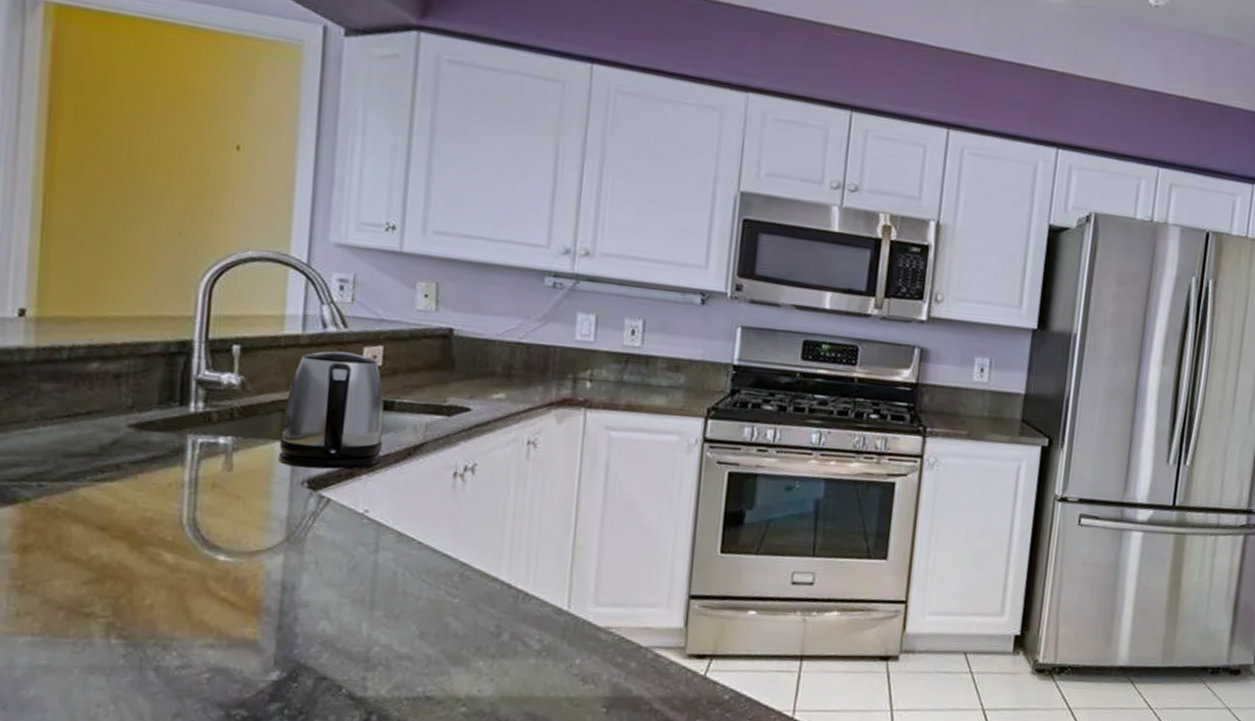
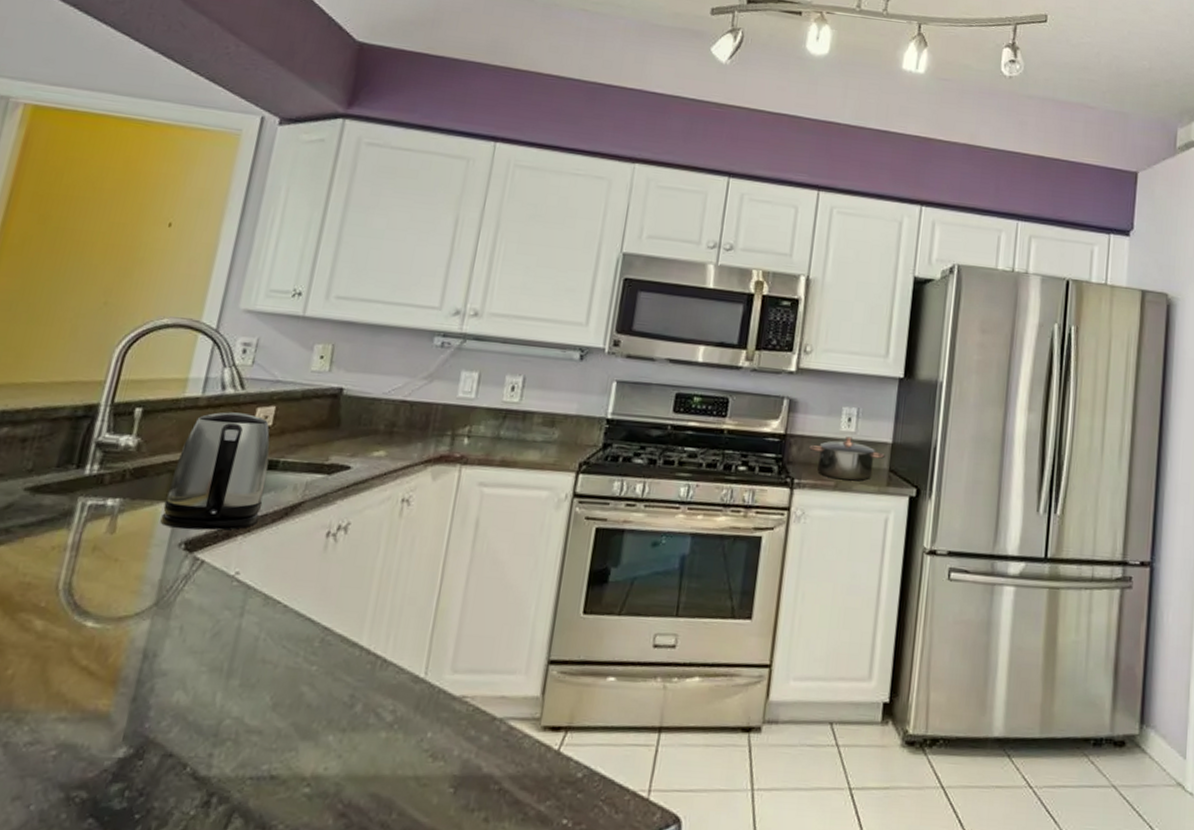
cooking pot: none [941,386,1018,431] -> present [809,436,885,481]

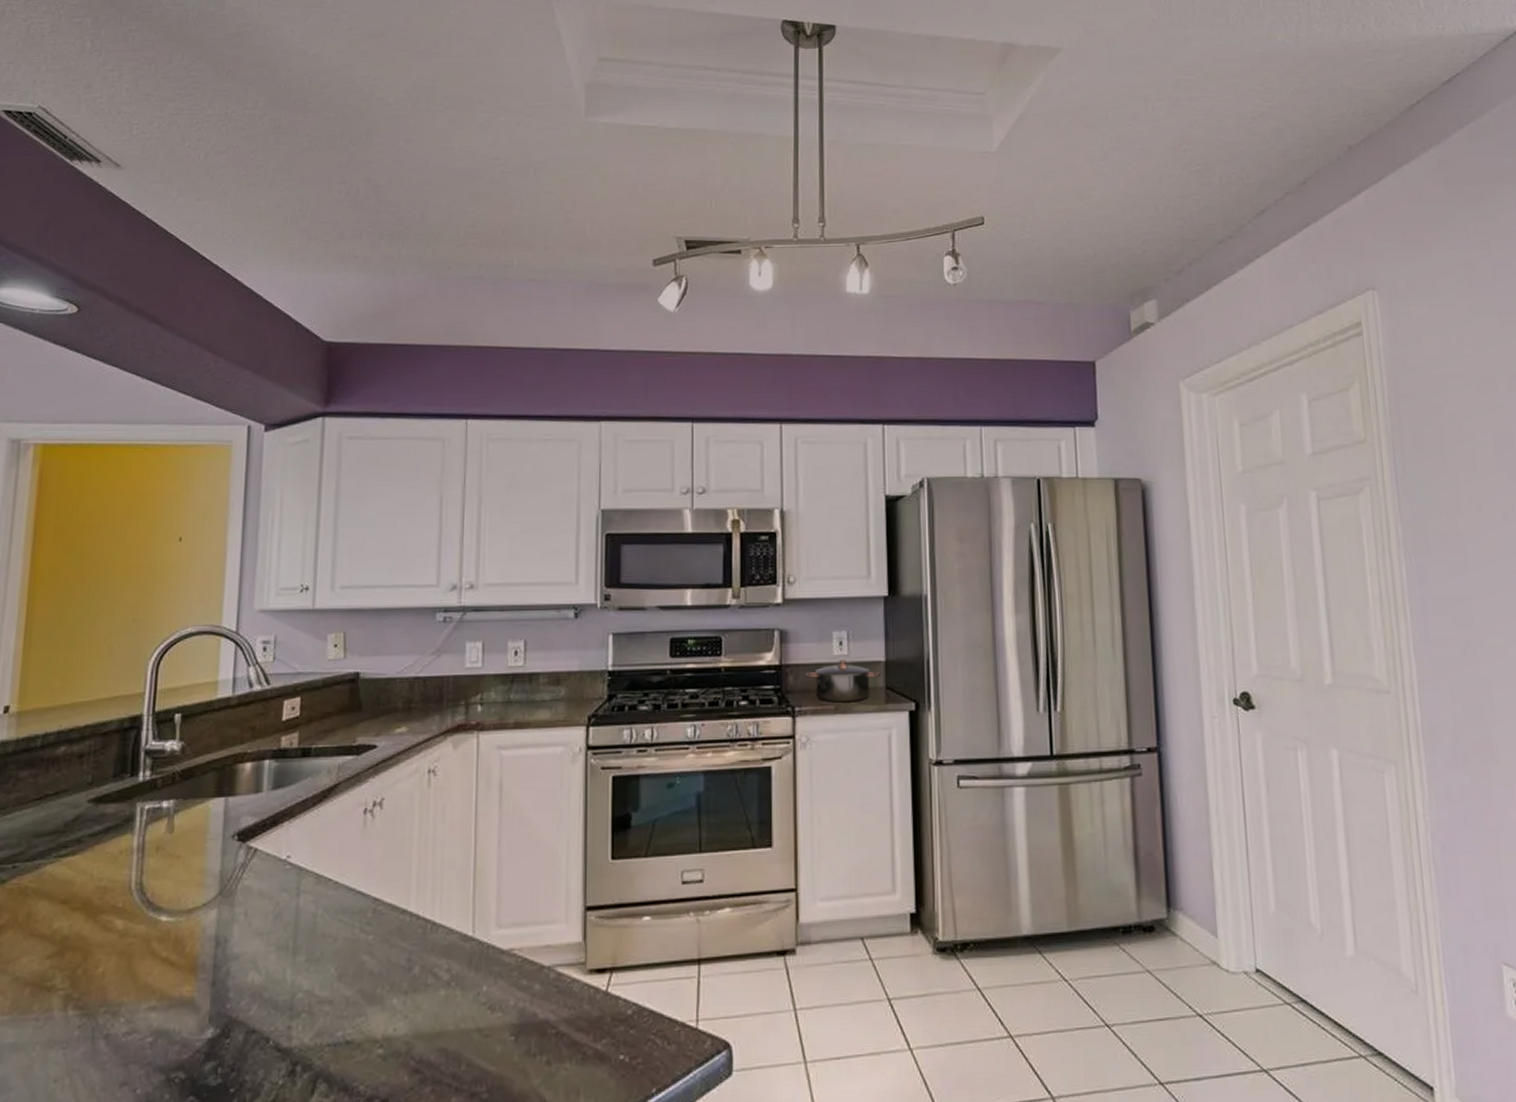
kettle: present [160,412,270,531] -> none [212,707,302,822]

